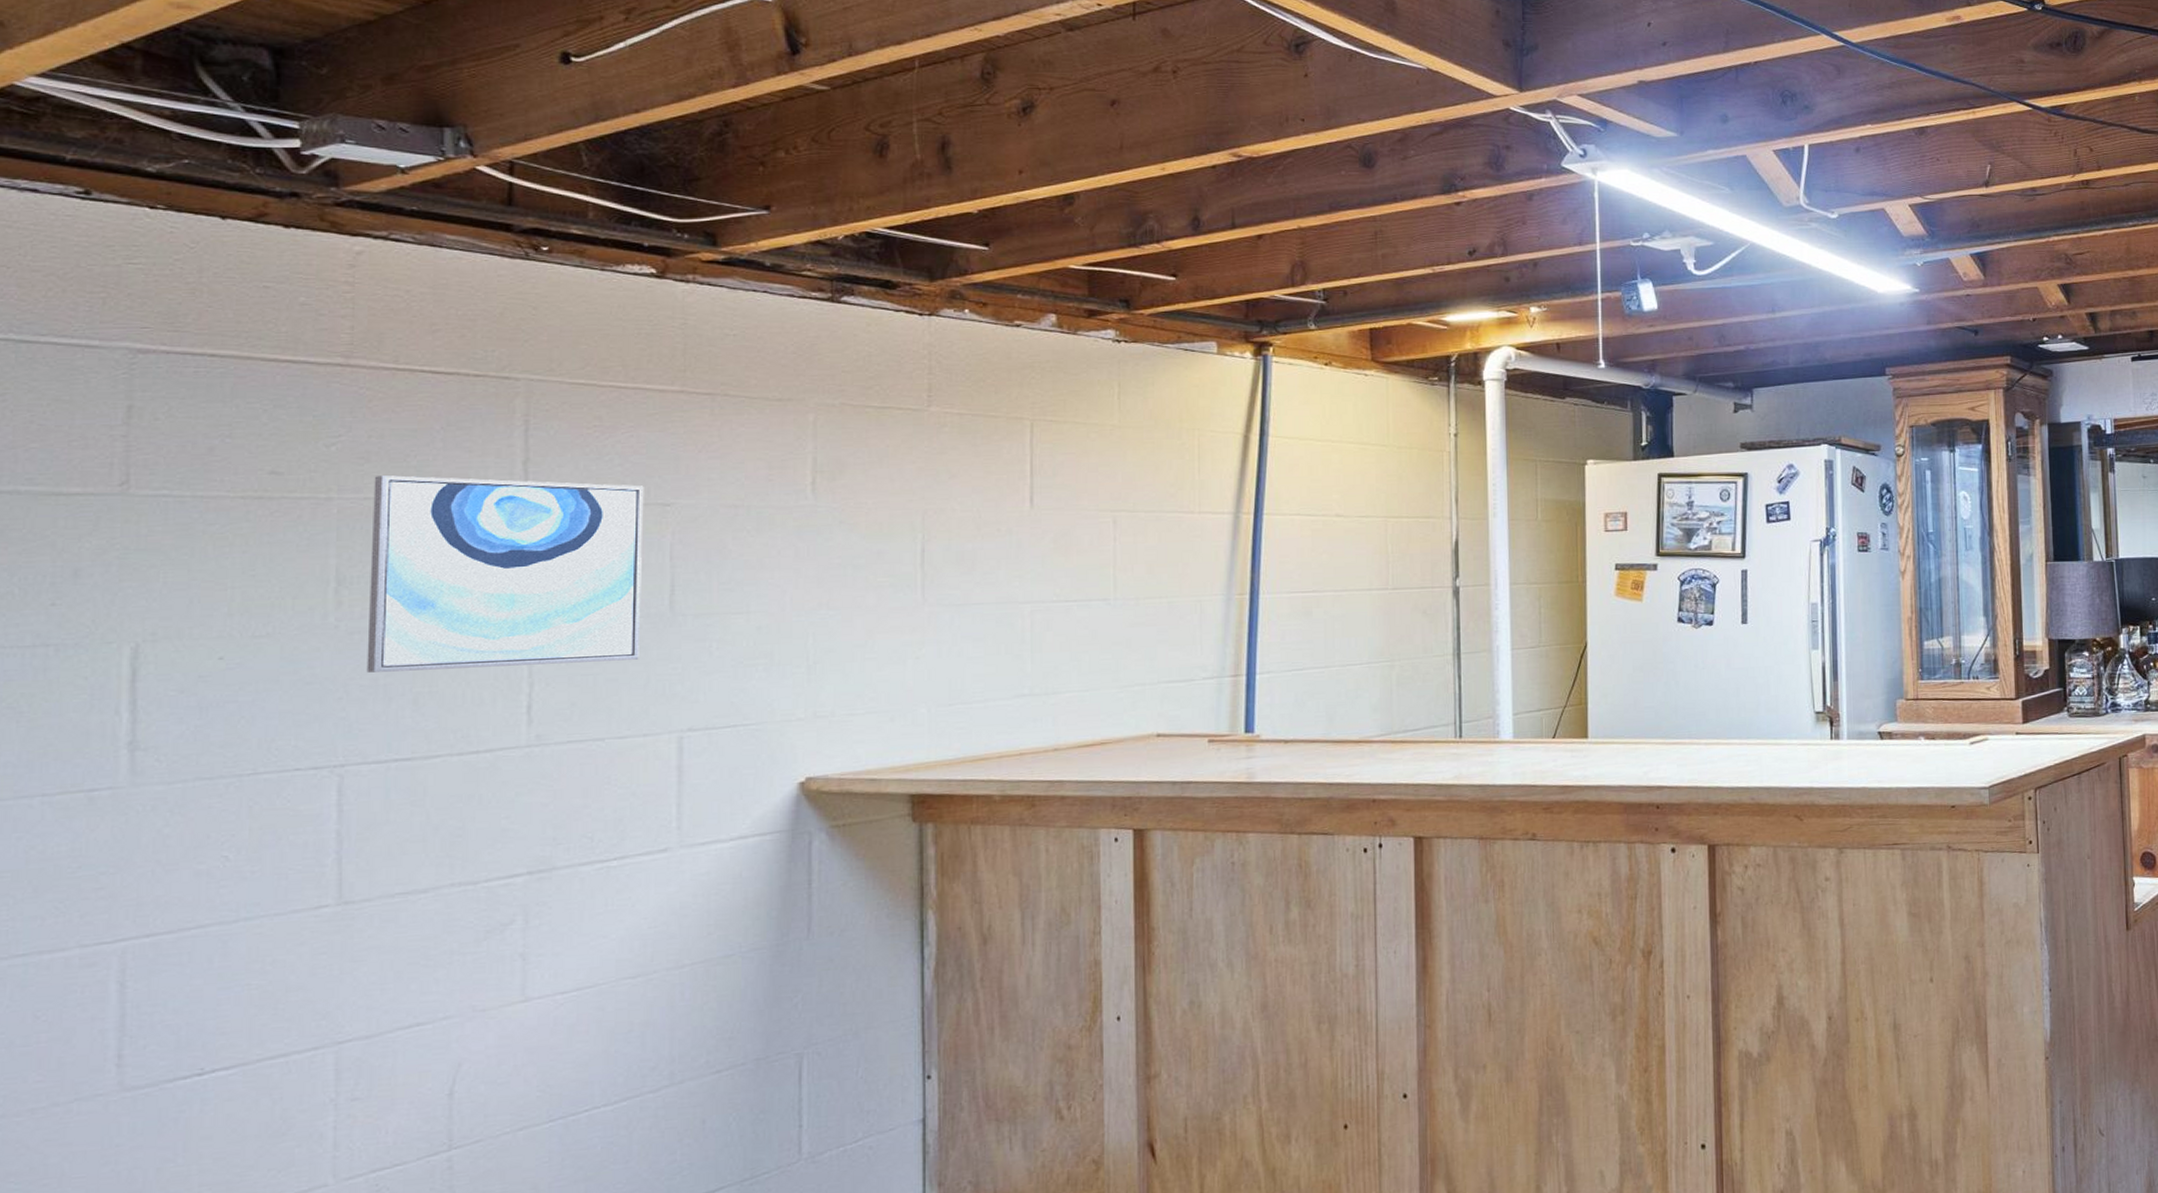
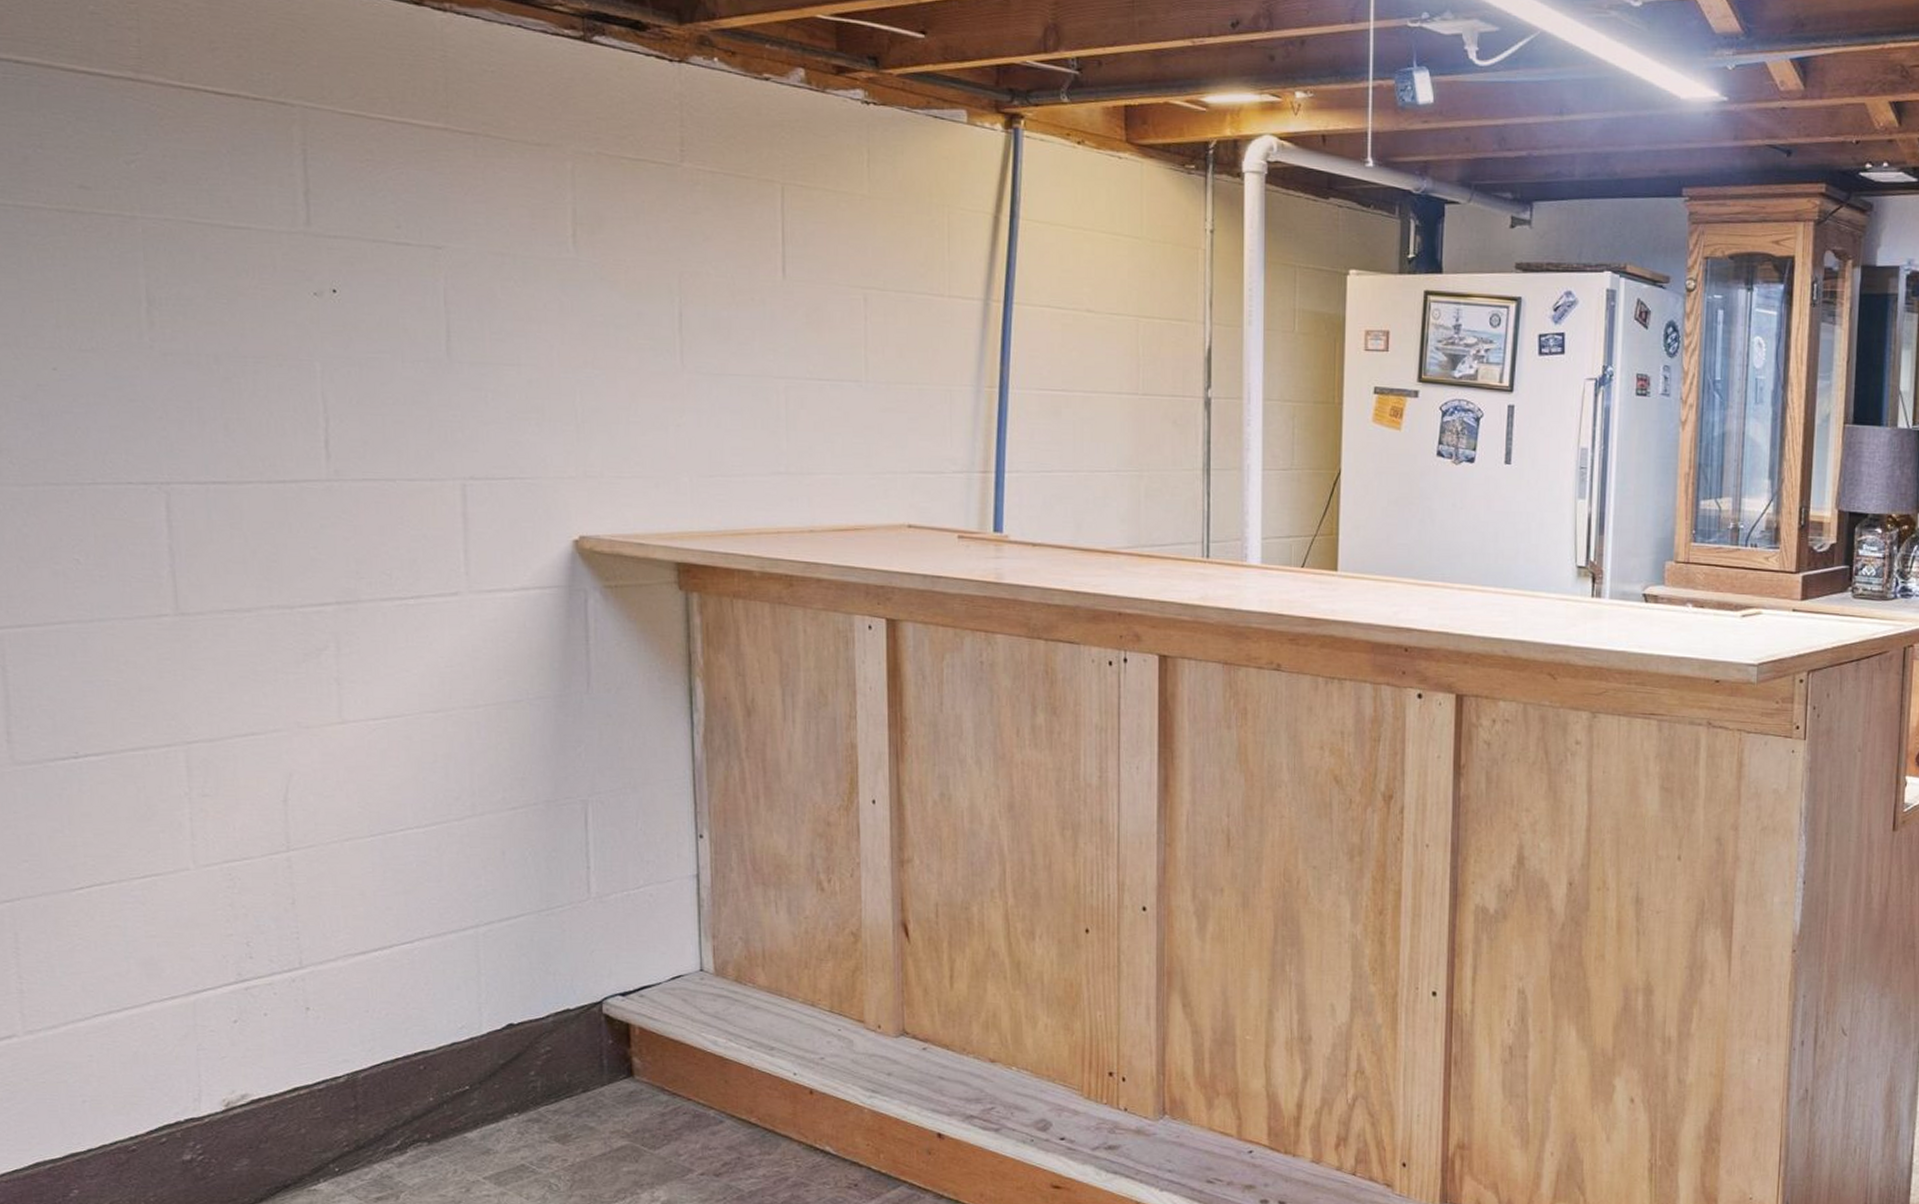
wall art: present [366,475,644,673] -> none [171,197,422,404]

